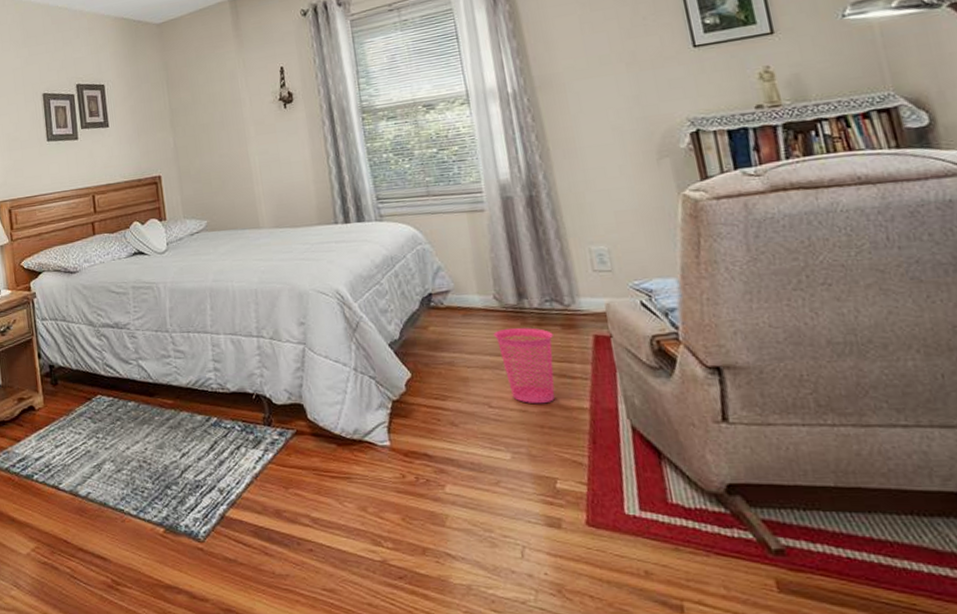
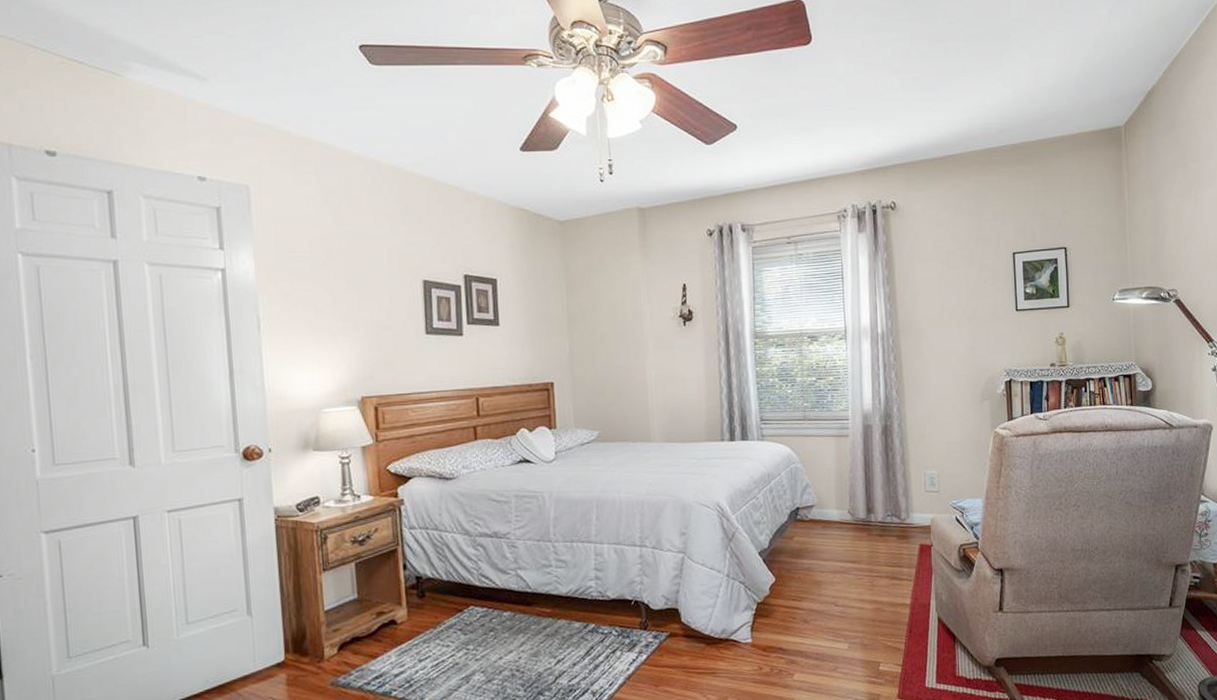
waste basket: present [493,327,555,404] -> none [845,538,890,602]

